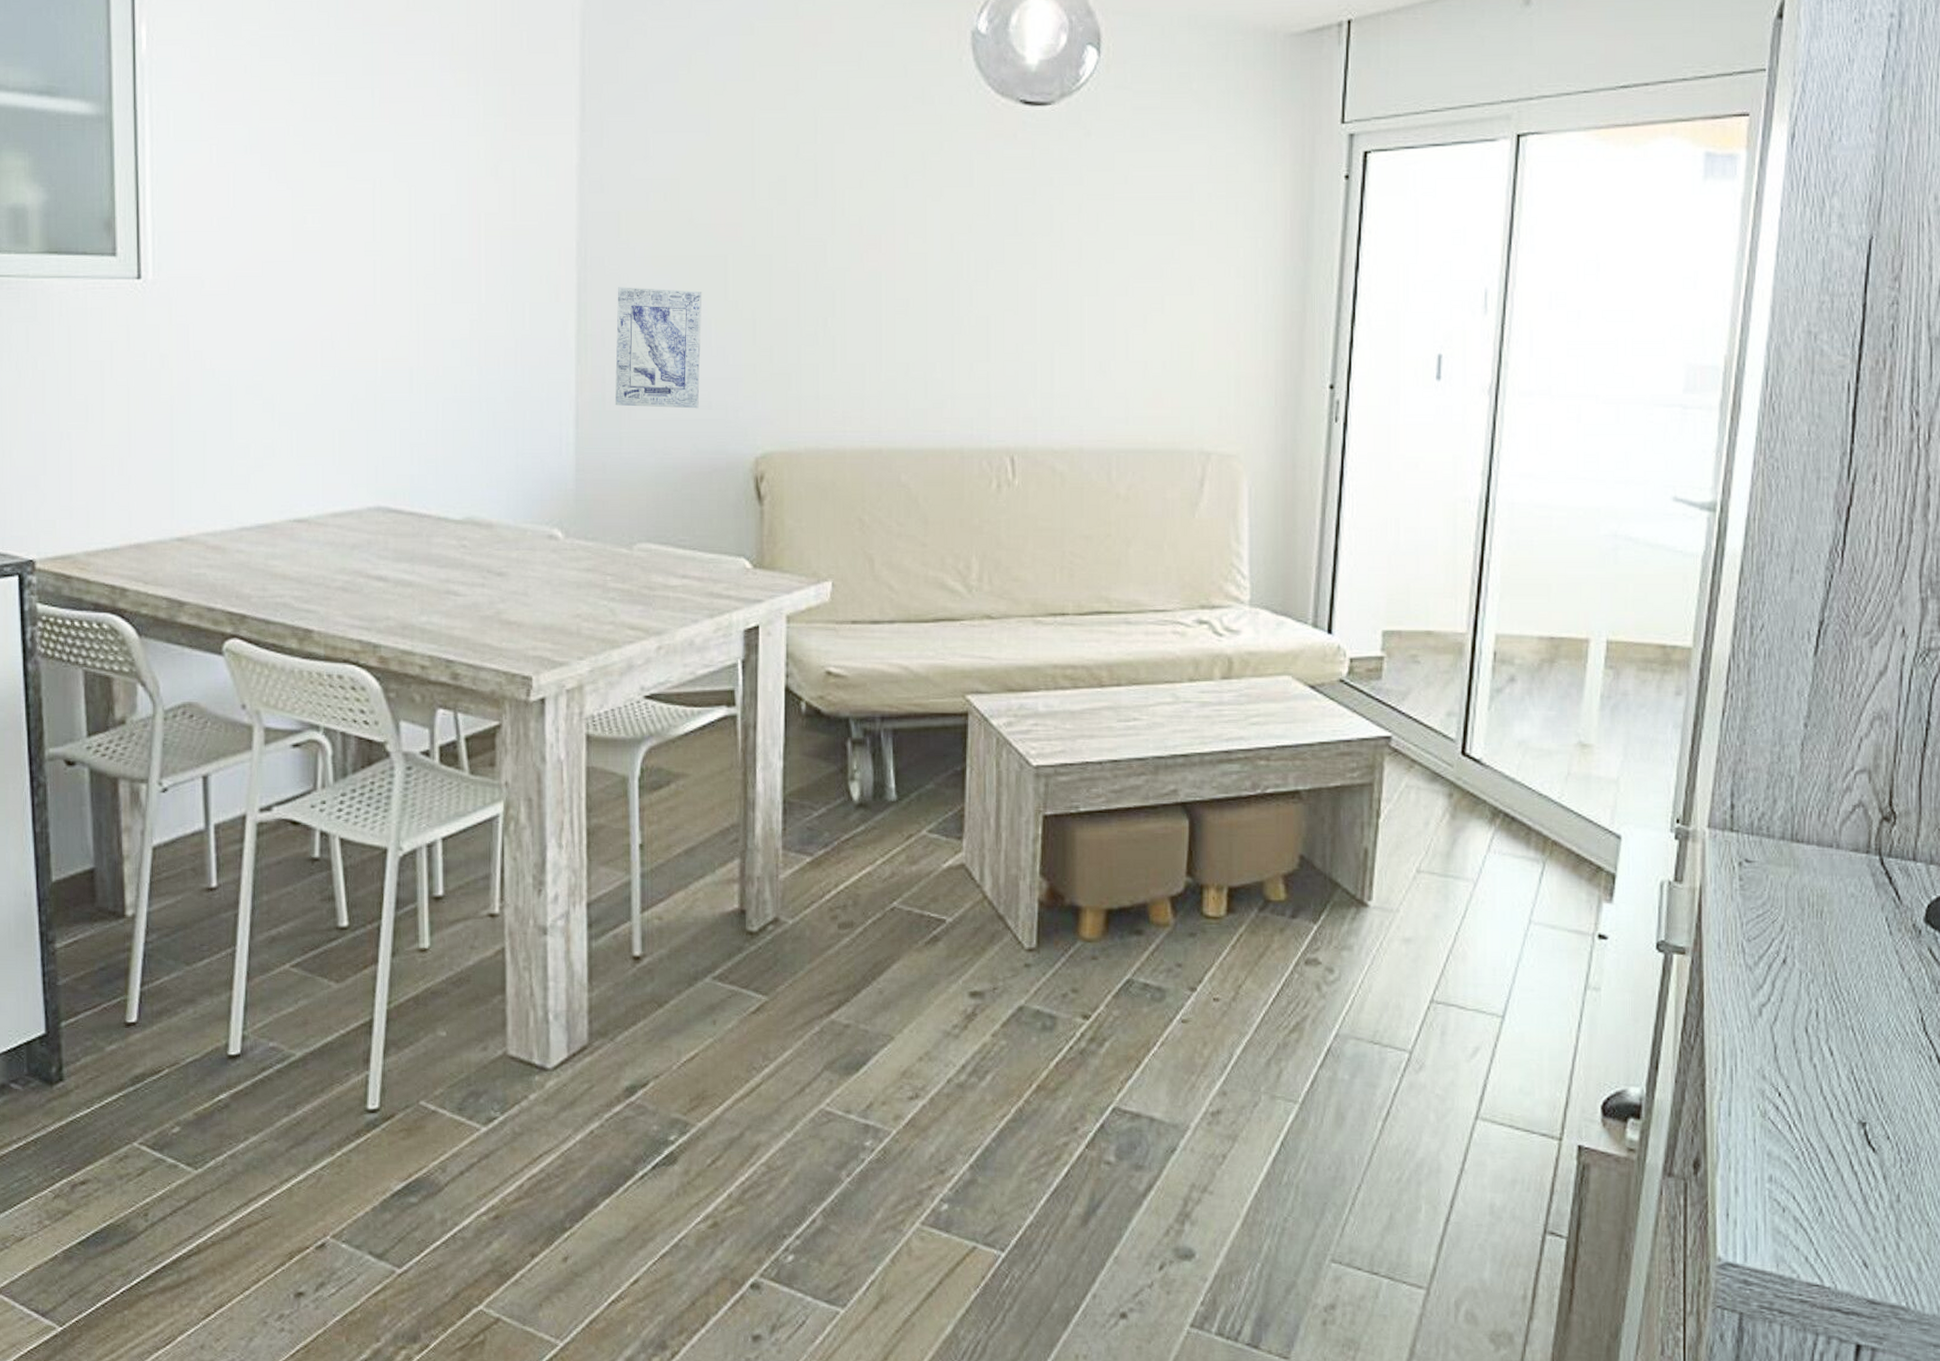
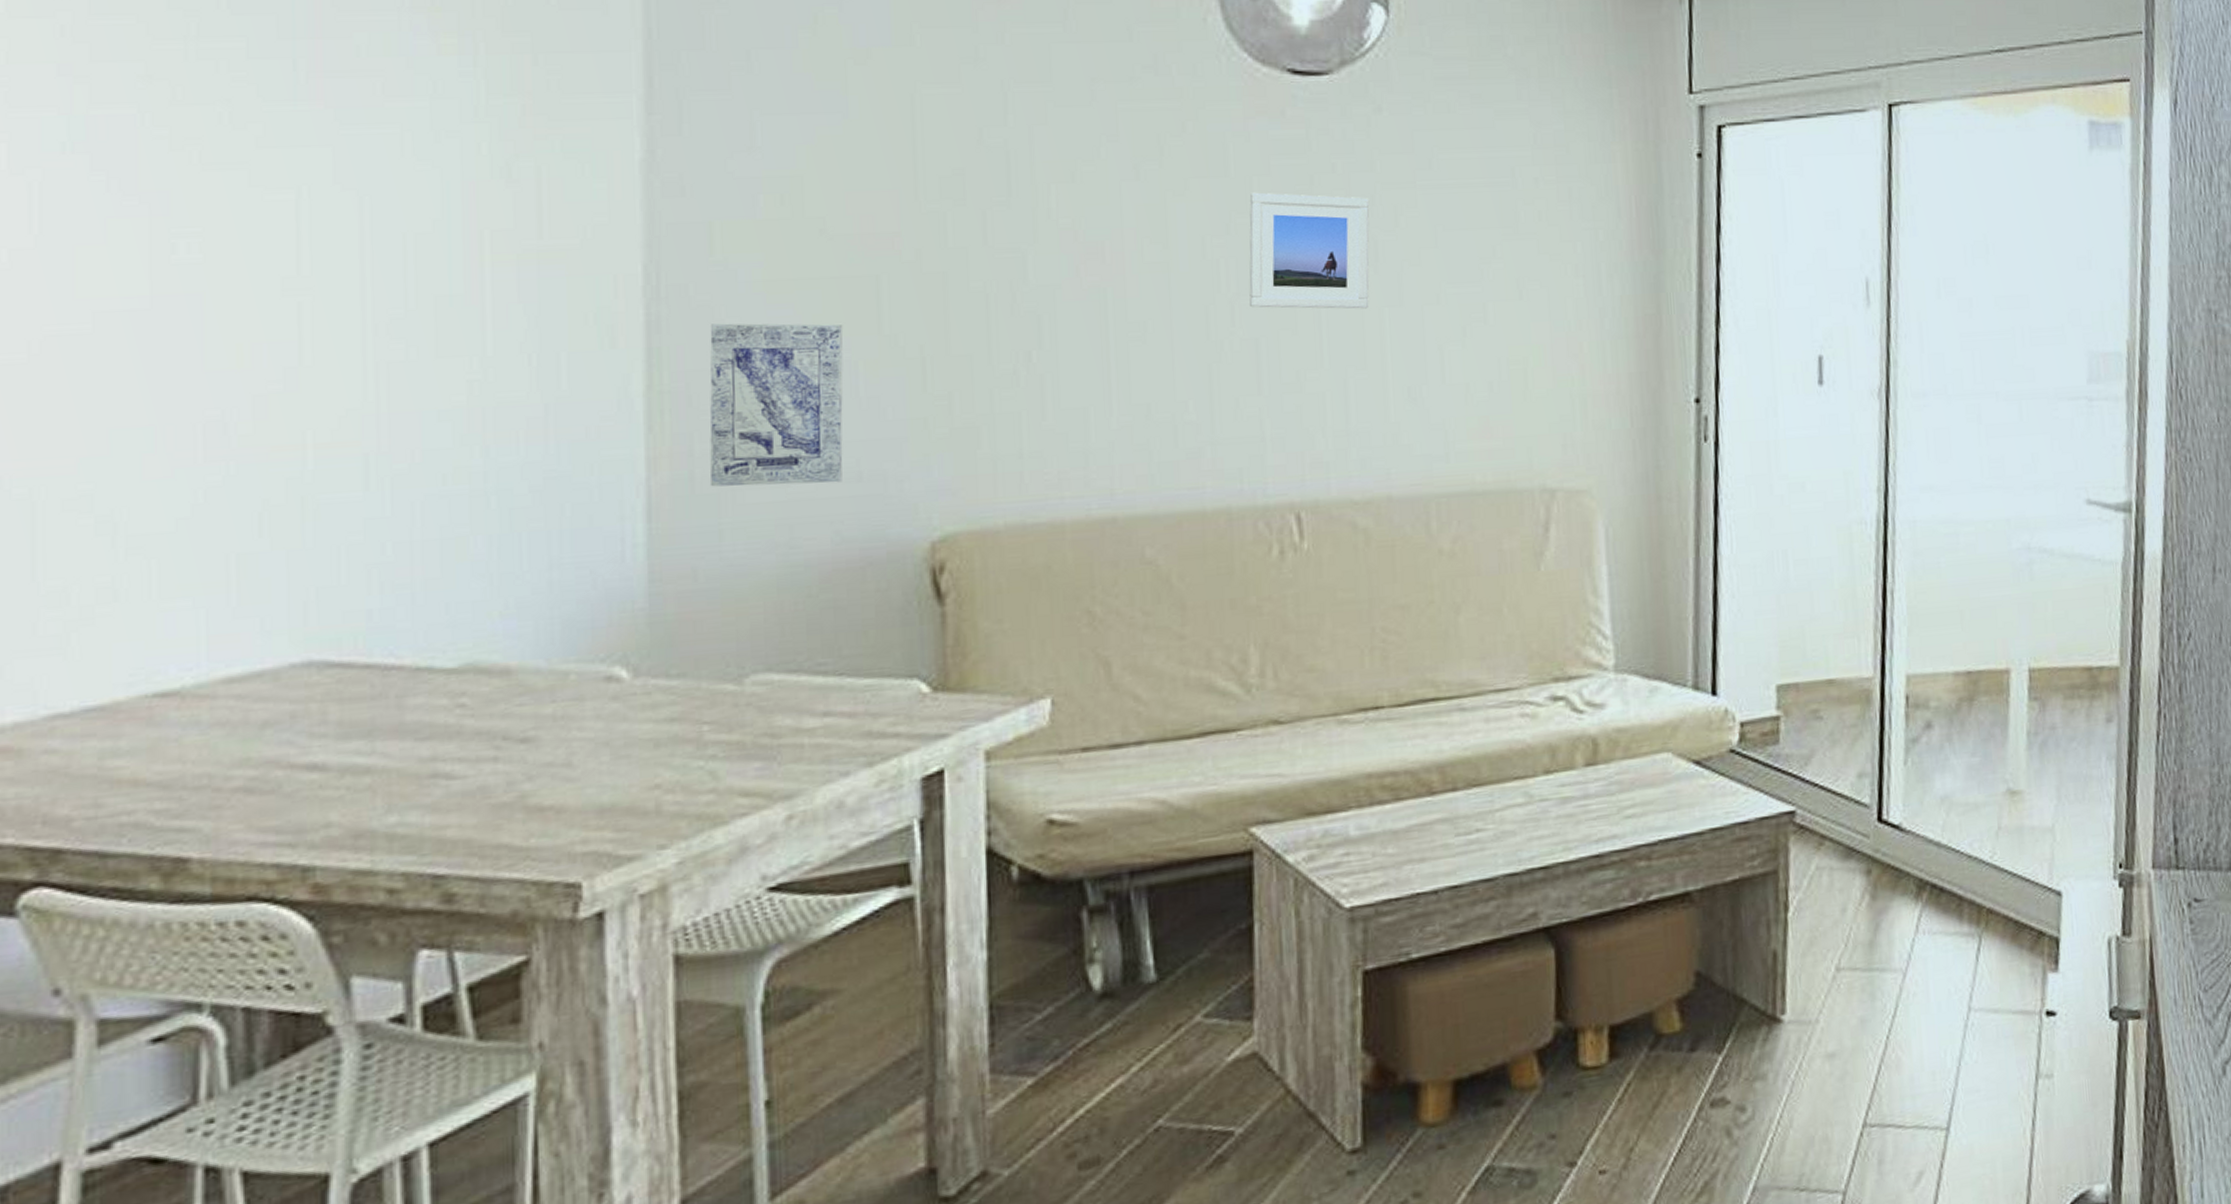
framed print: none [984,200,1078,297] -> present [1249,192,1370,309]

